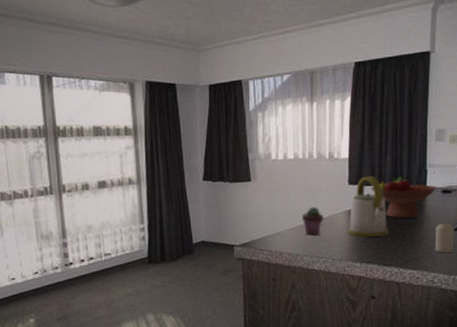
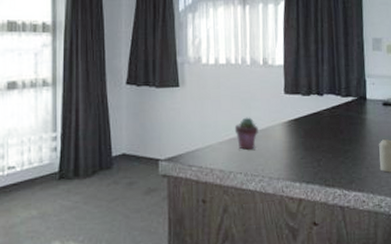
kettle: present [347,176,388,237] -> none [285,85,329,153]
fruit bowl: present [371,176,437,218] -> none [308,87,377,132]

